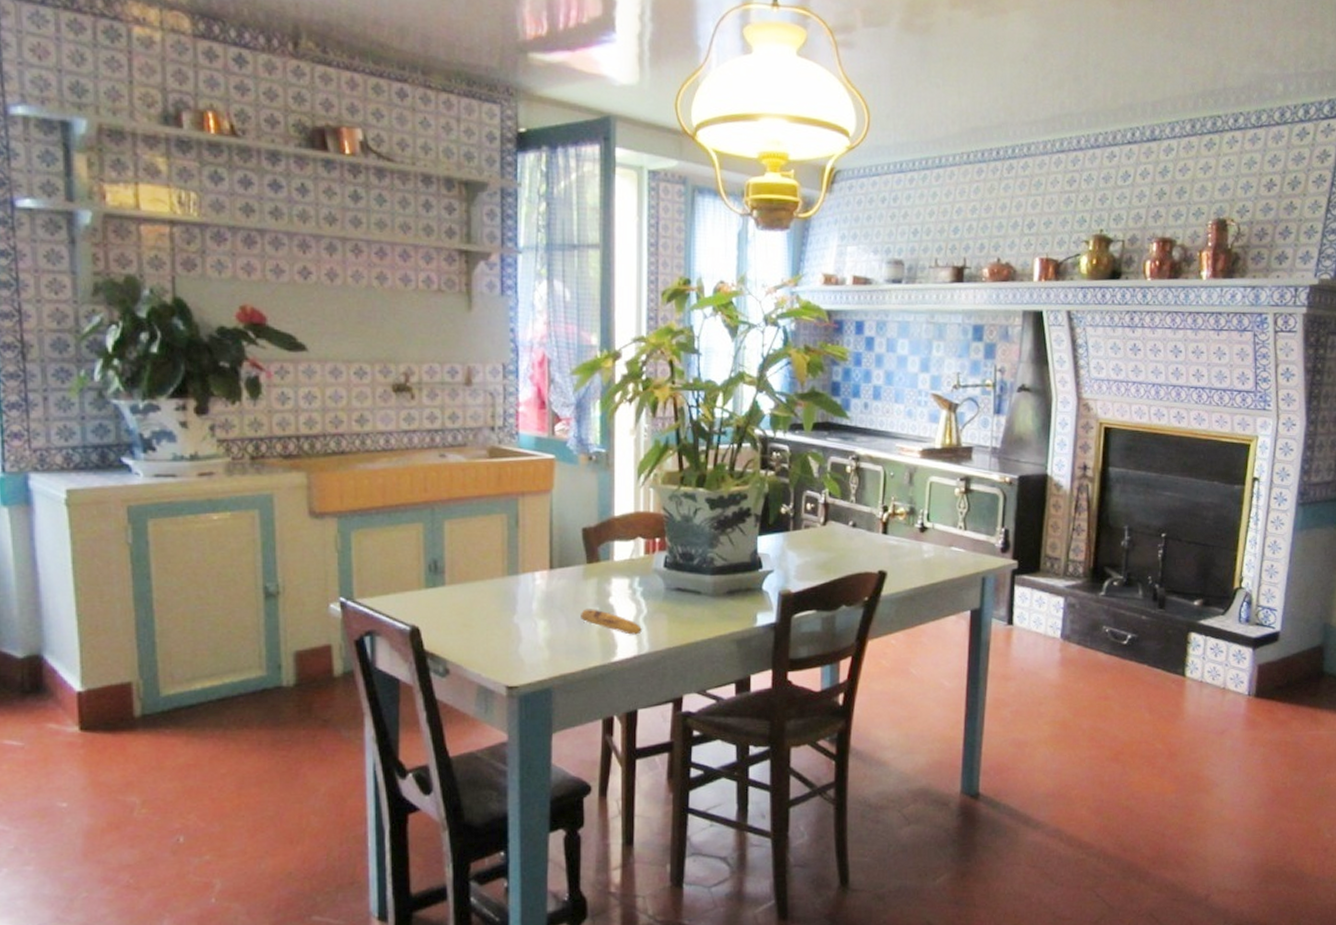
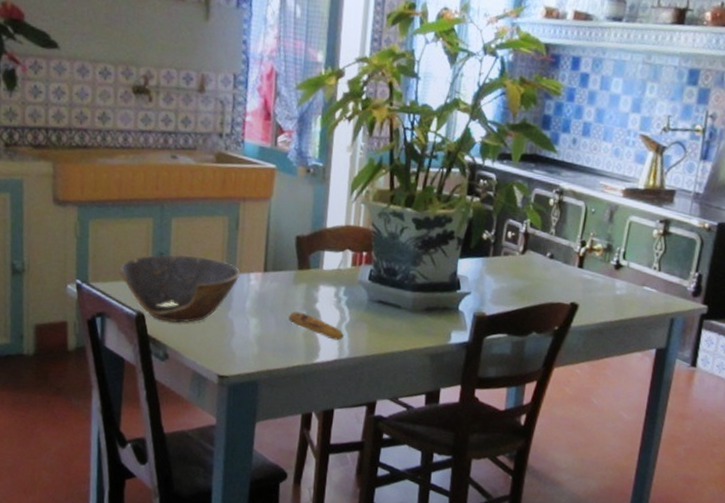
bowl: none [387,559,524,633] -> present [118,254,241,323]

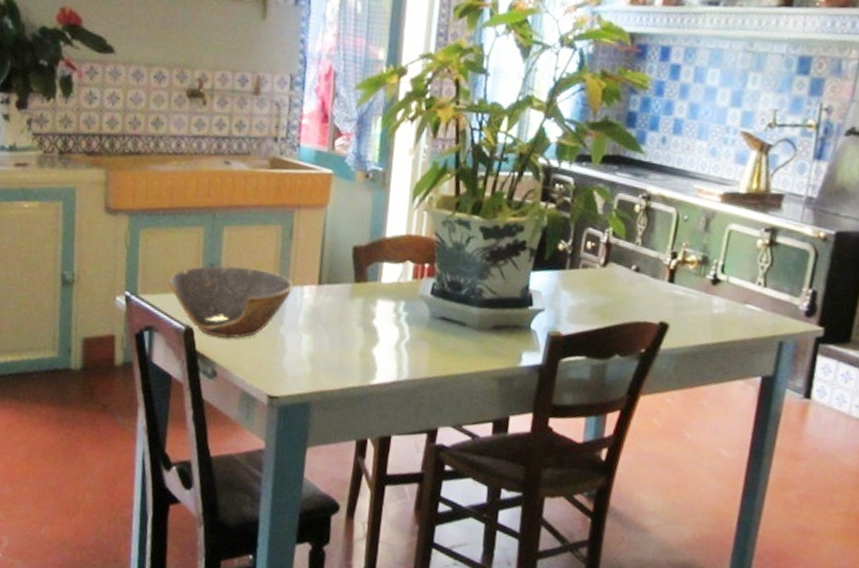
banana: present [289,311,344,340] -> none [344,328,403,360]

